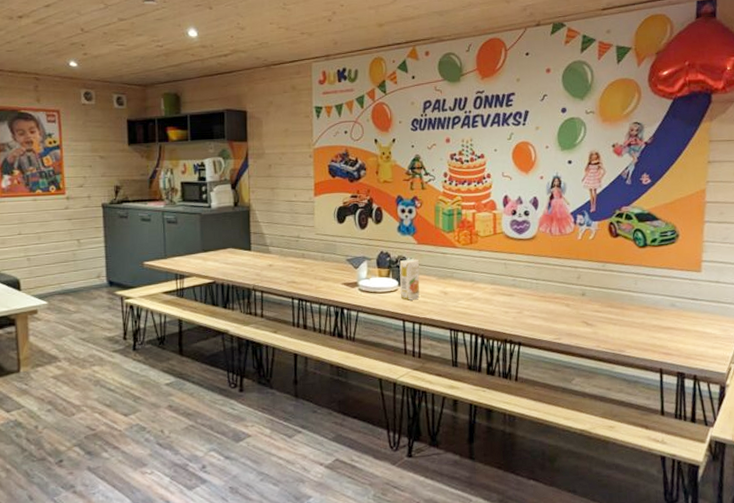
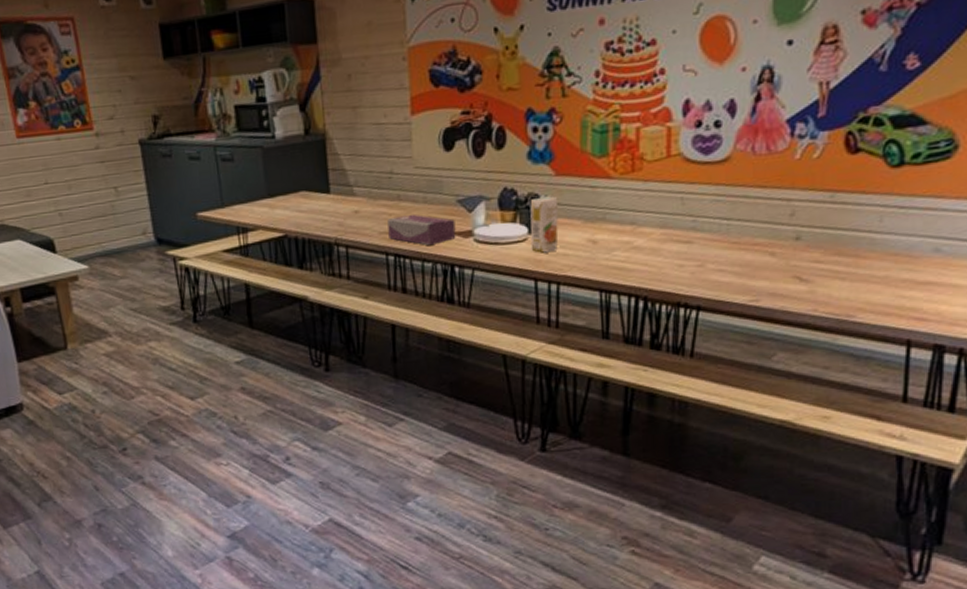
tissue box: none [294,268,345,292] -> present [387,214,456,245]

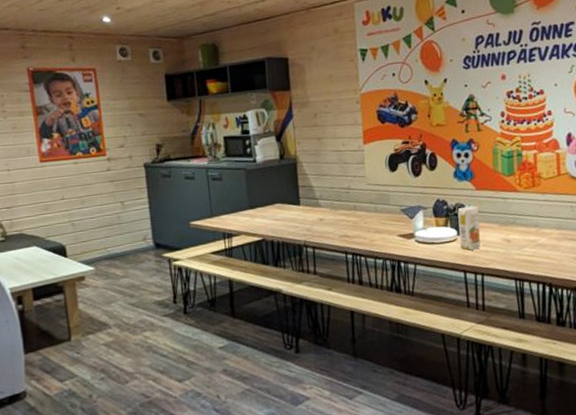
tissue box: present [387,214,456,245] -> none [346,221,401,245]

